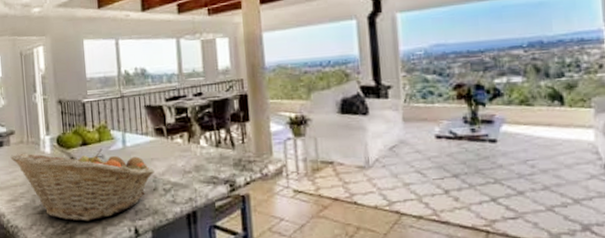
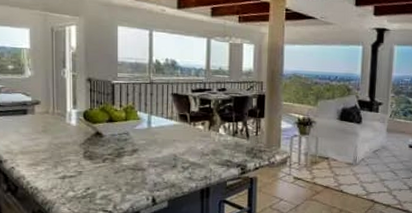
fruit basket: present [10,148,155,222] -> none [34,122,175,189]

